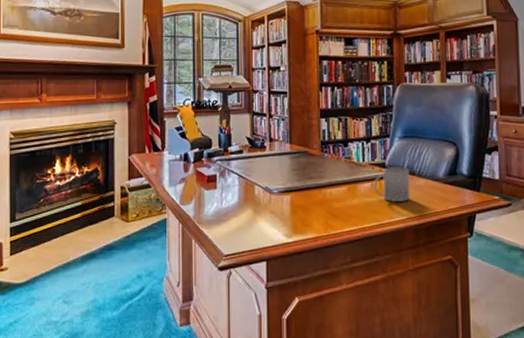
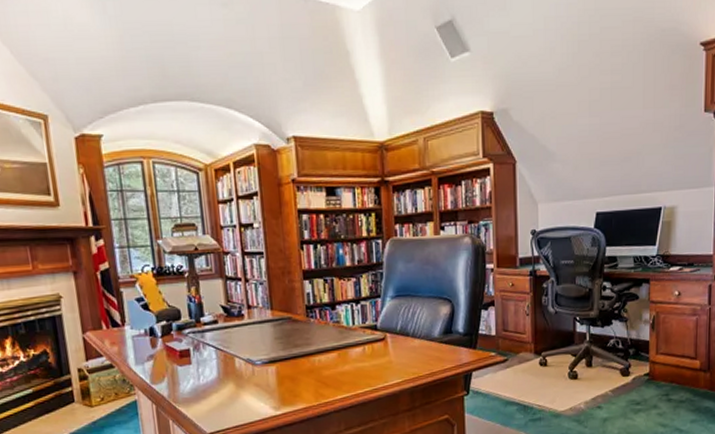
mug: present [374,167,410,203] -> none [366,328,405,366]

